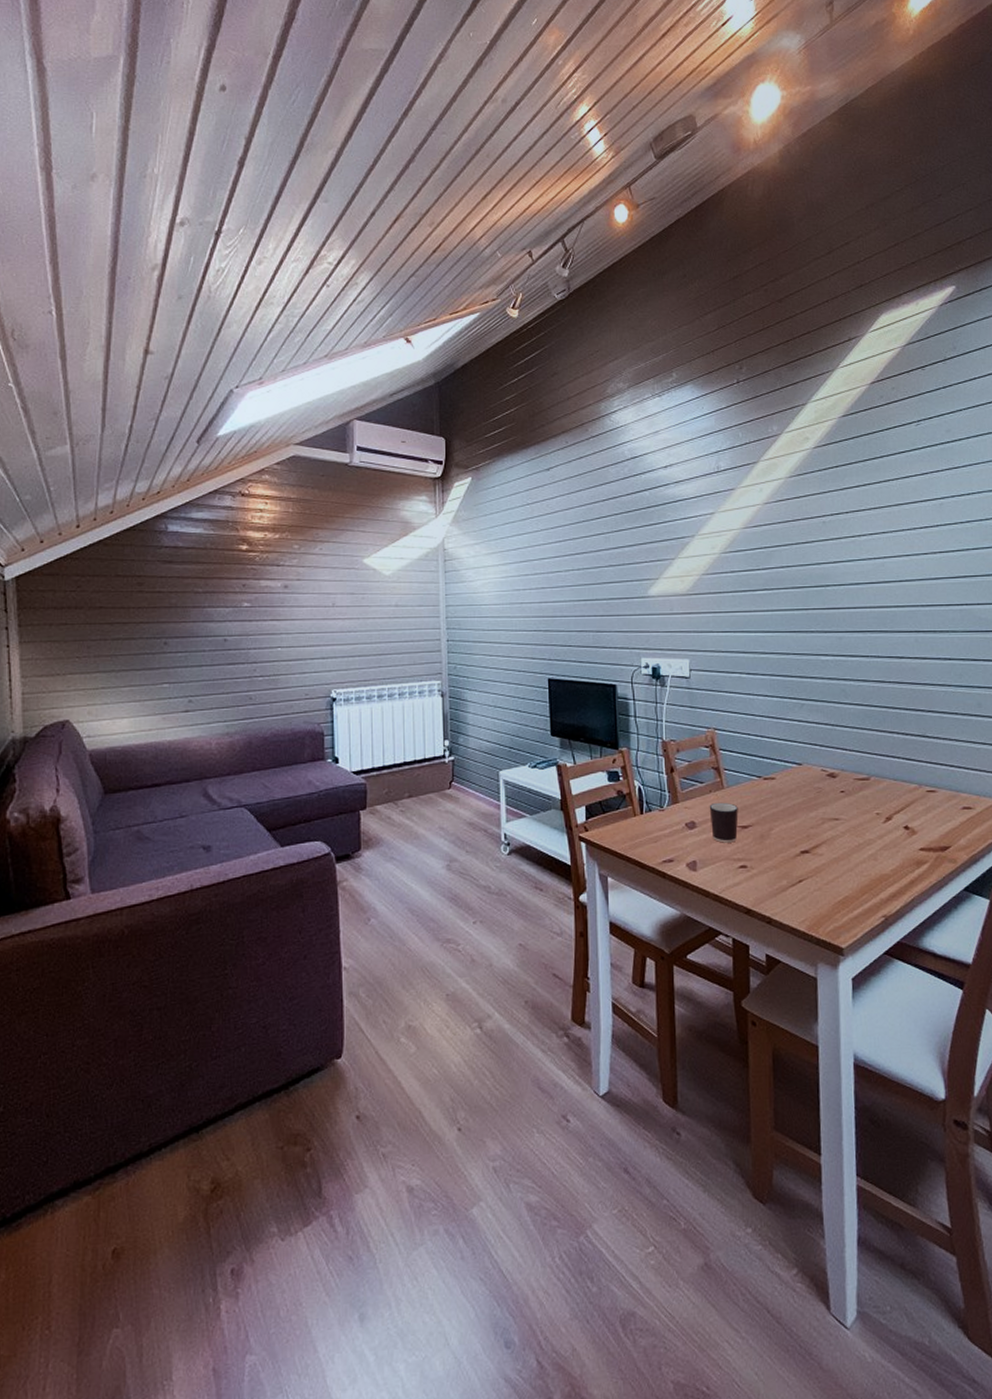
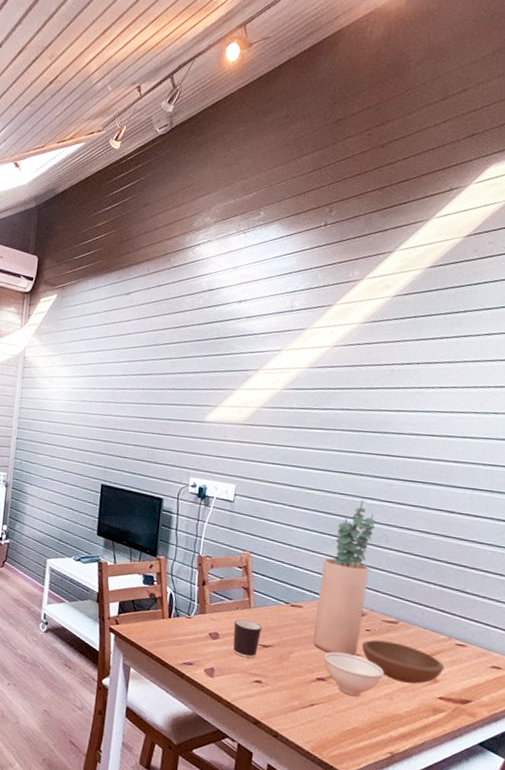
vase: none [788,658,836,823] -> present [313,501,376,656]
bowl: none [805,820,864,863] -> present [324,651,384,696]
bowl: none [839,799,920,840] -> present [362,640,445,684]

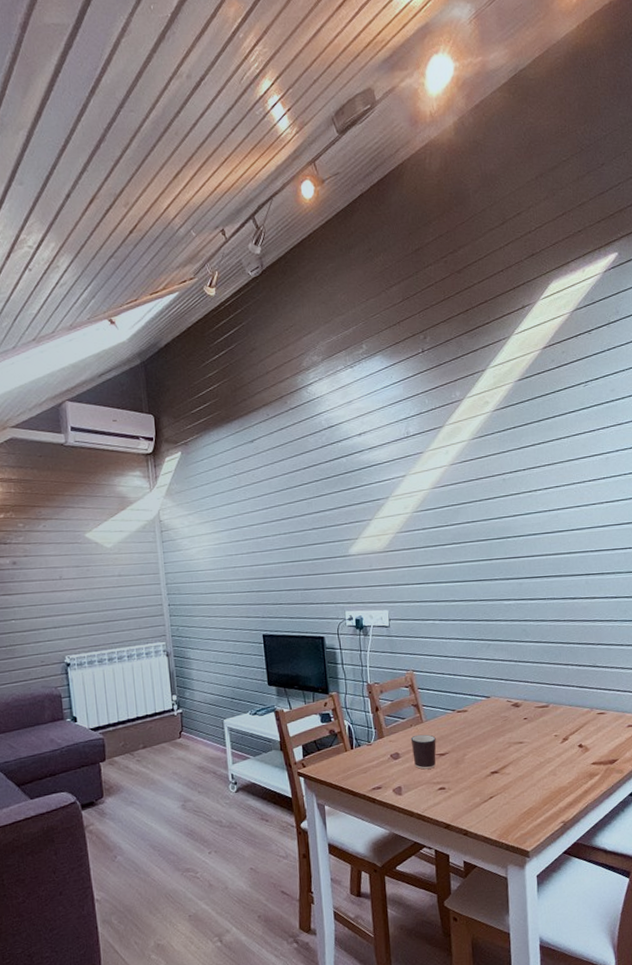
vase: present [313,501,376,656] -> none [477,603,520,748]
bowl: present [324,651,384,696] -> none [494,743,545,781]
bowl: present [362,640,445,684] -> none [523,724,592,758]

